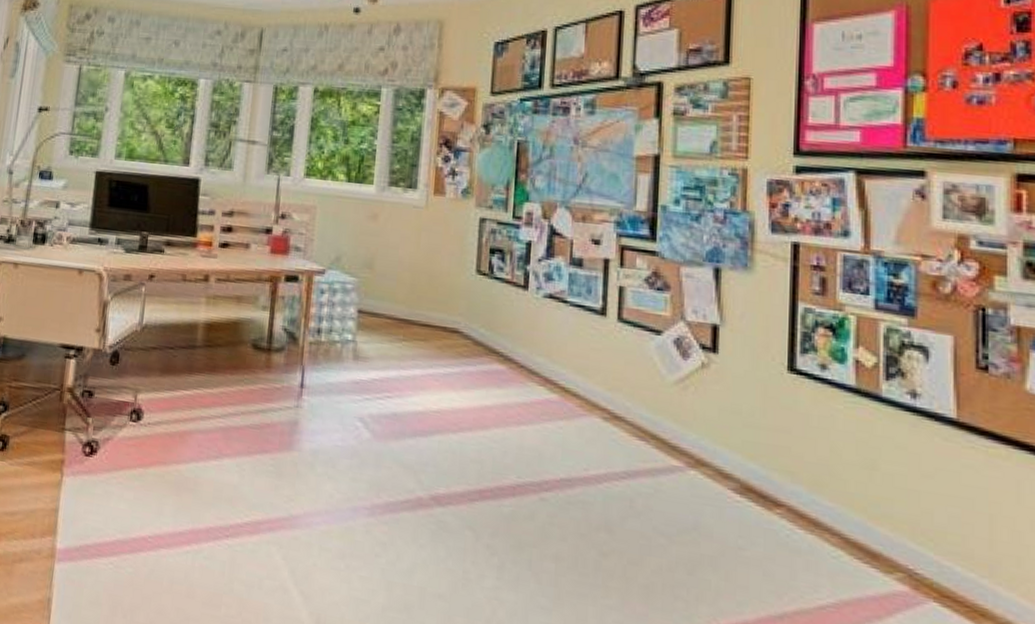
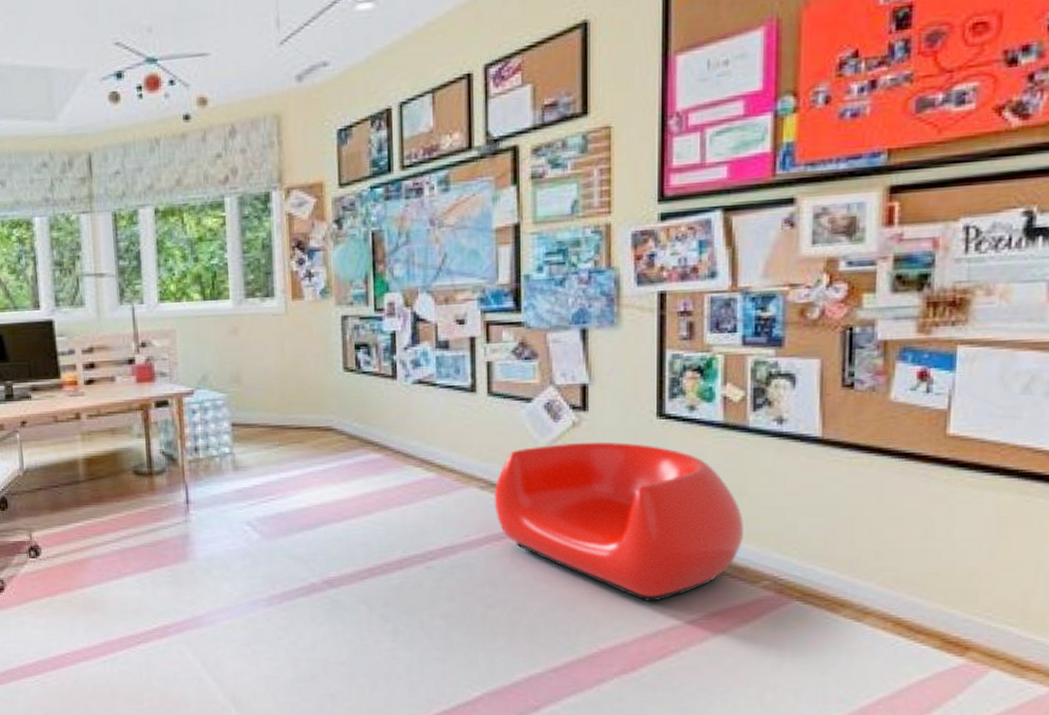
bean bag chair: none [616,382,877,578] -> present [494,441,745,602]

